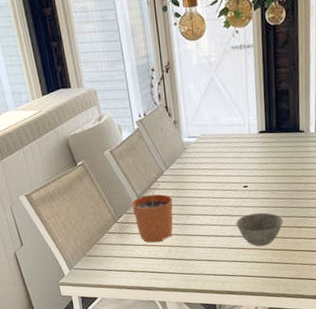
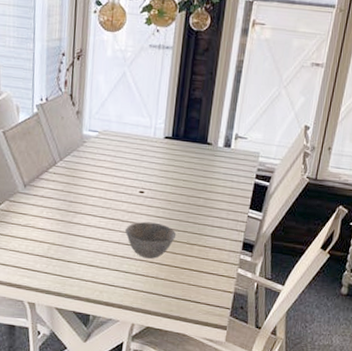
plant pot: present [131,183,173,243] -> none [16,174,62,238]

